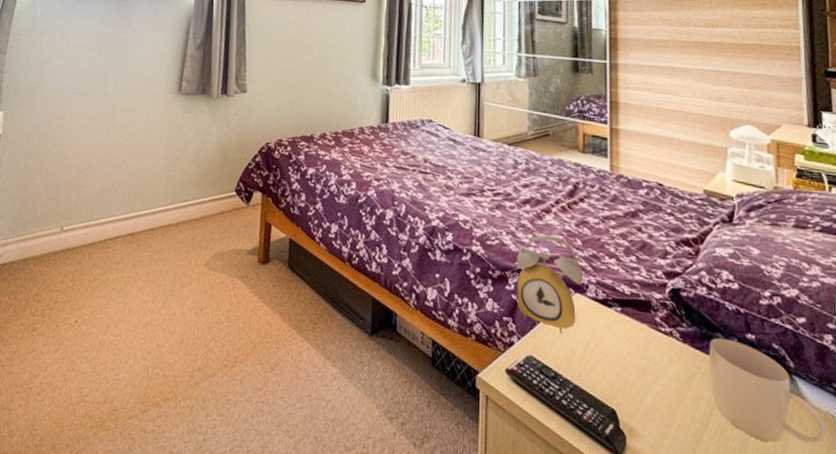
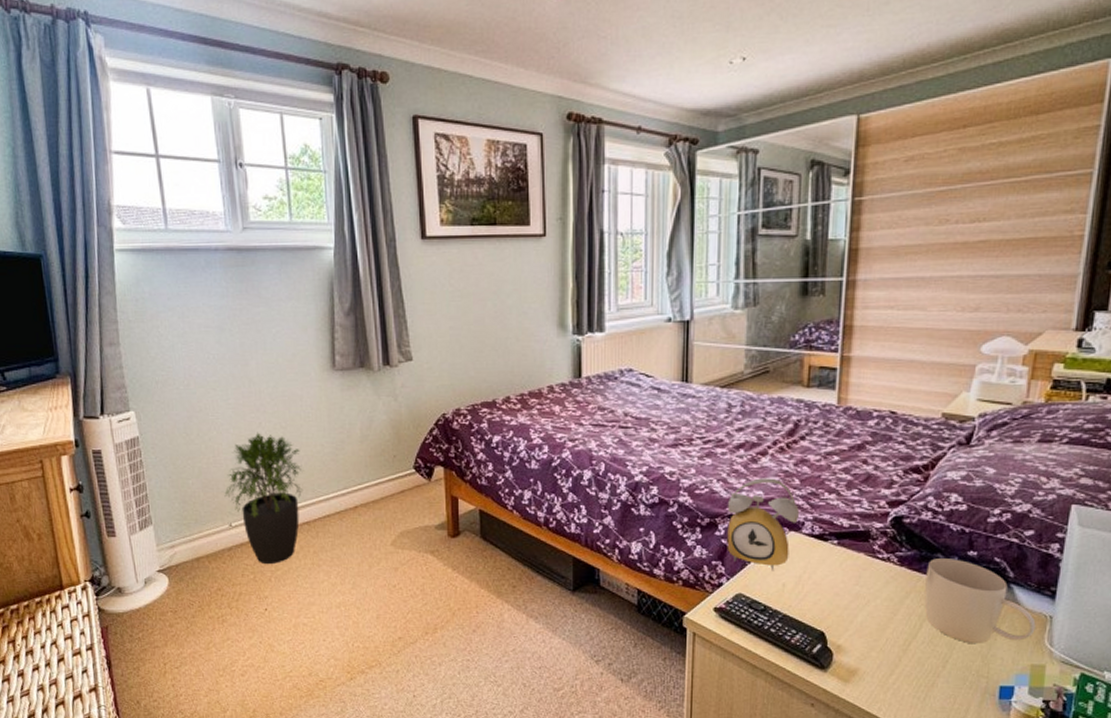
potted plant: none [62,142,138,273] -> present [224,432,304,563]

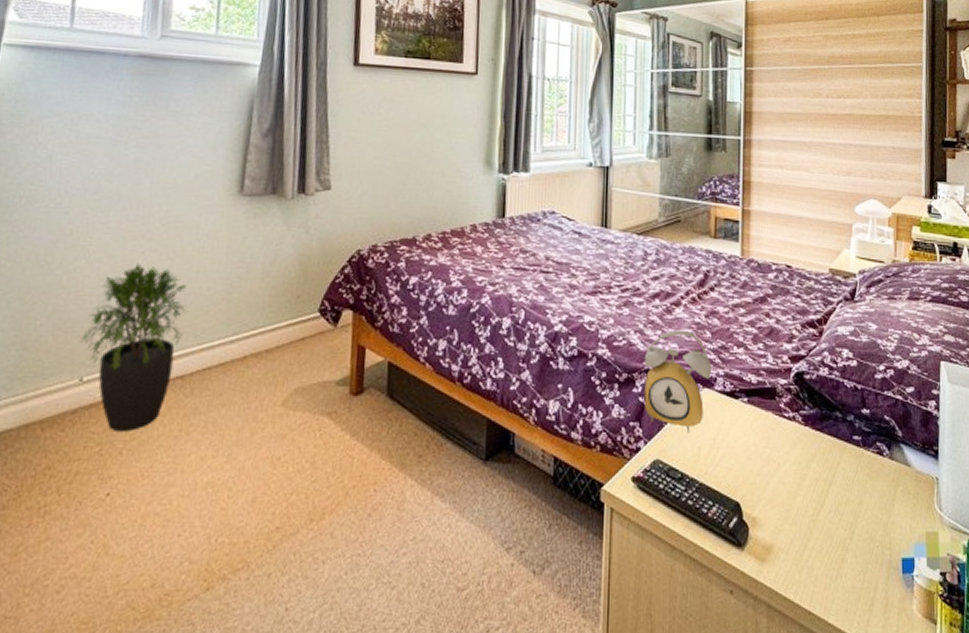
mug: present [924,558,1036,644] -> none [828,417,926,511]

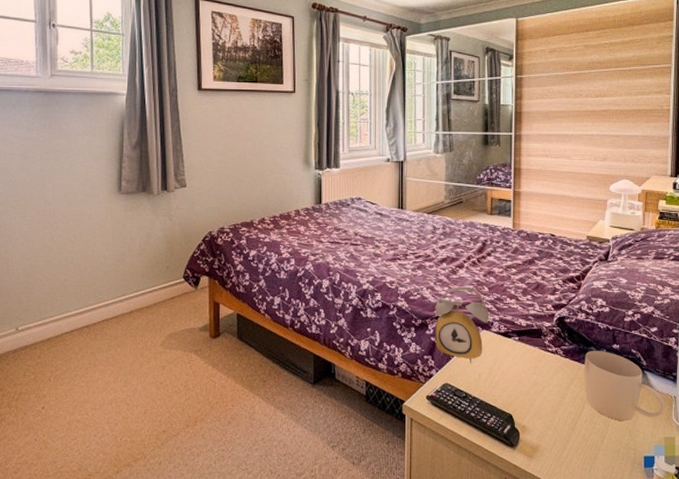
potted plant: present [80,263,188,431] -> none [14,245,88,364]
mug: none [828,417,926,511] -> present [584,351,665,422]

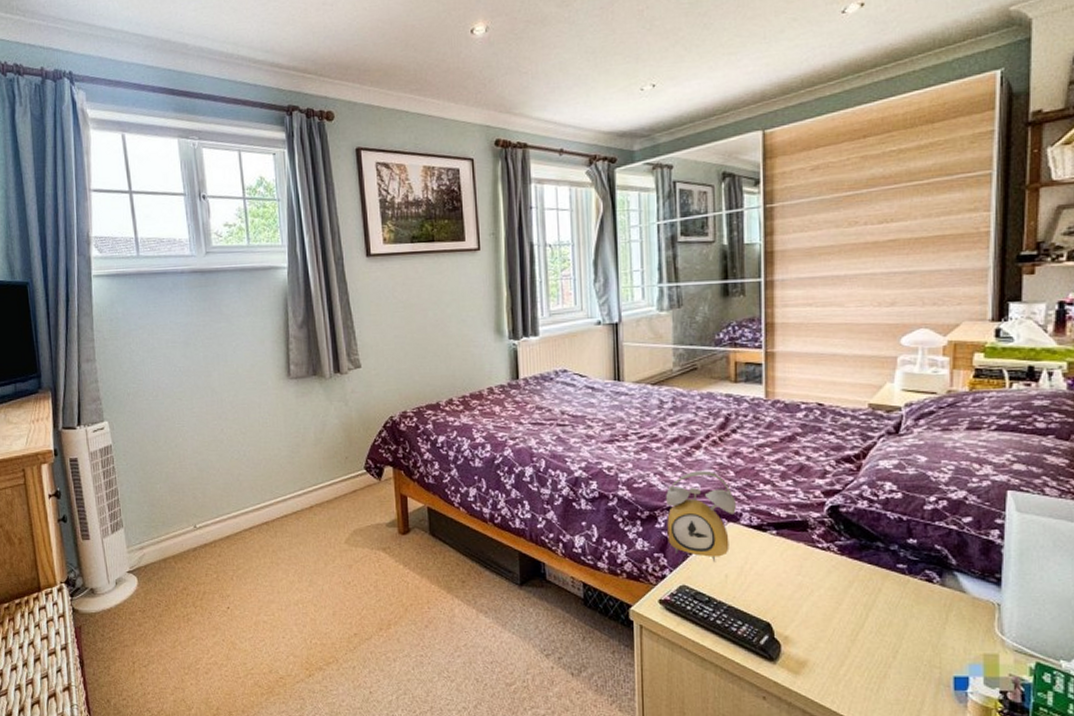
mug: present [584,351,665,422] -> none [867,547,984,634]

